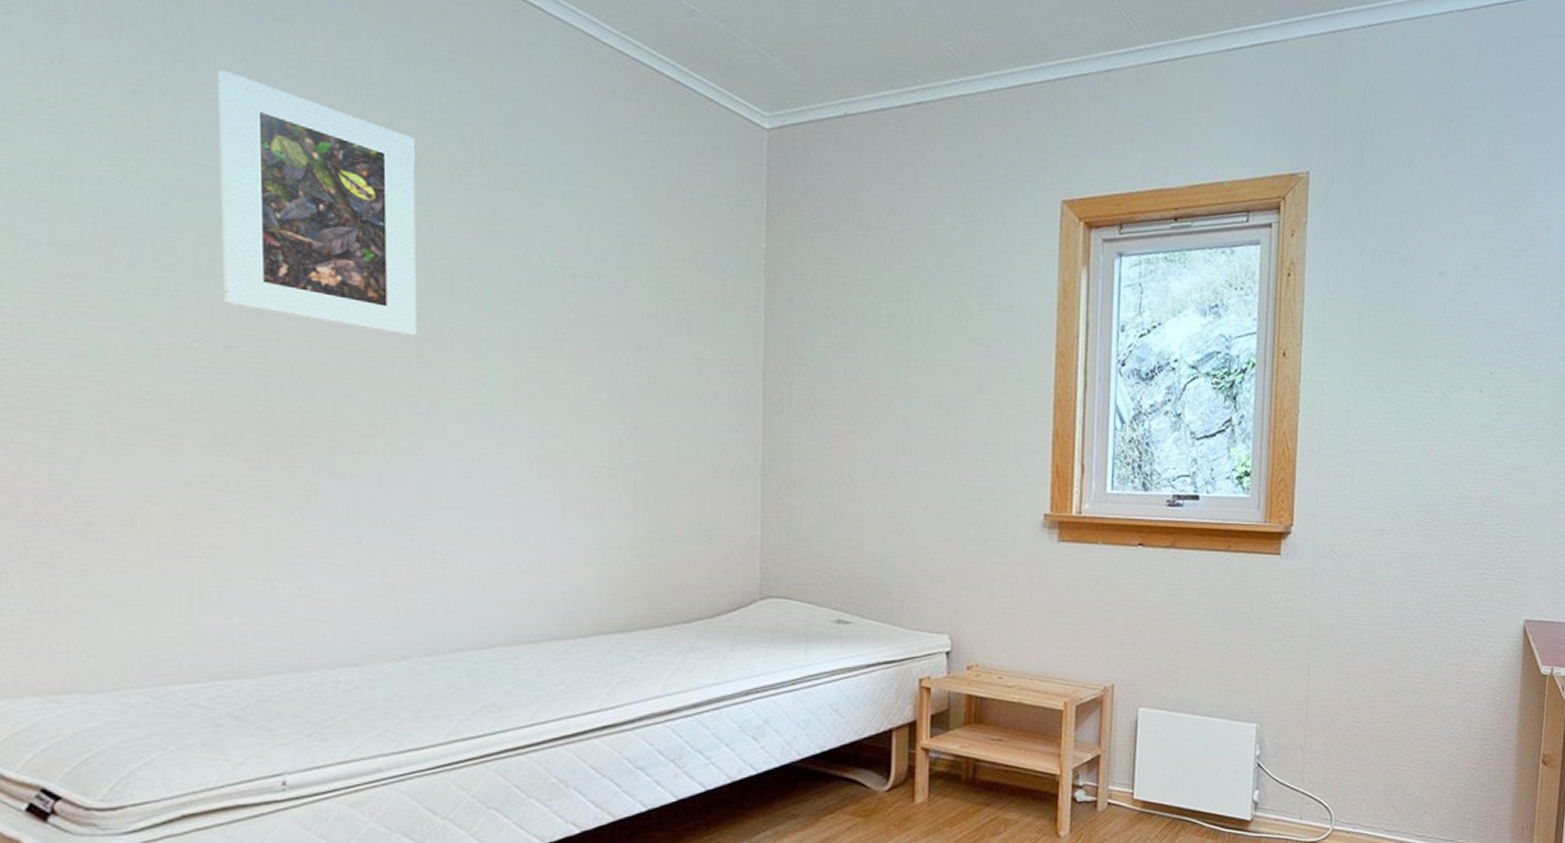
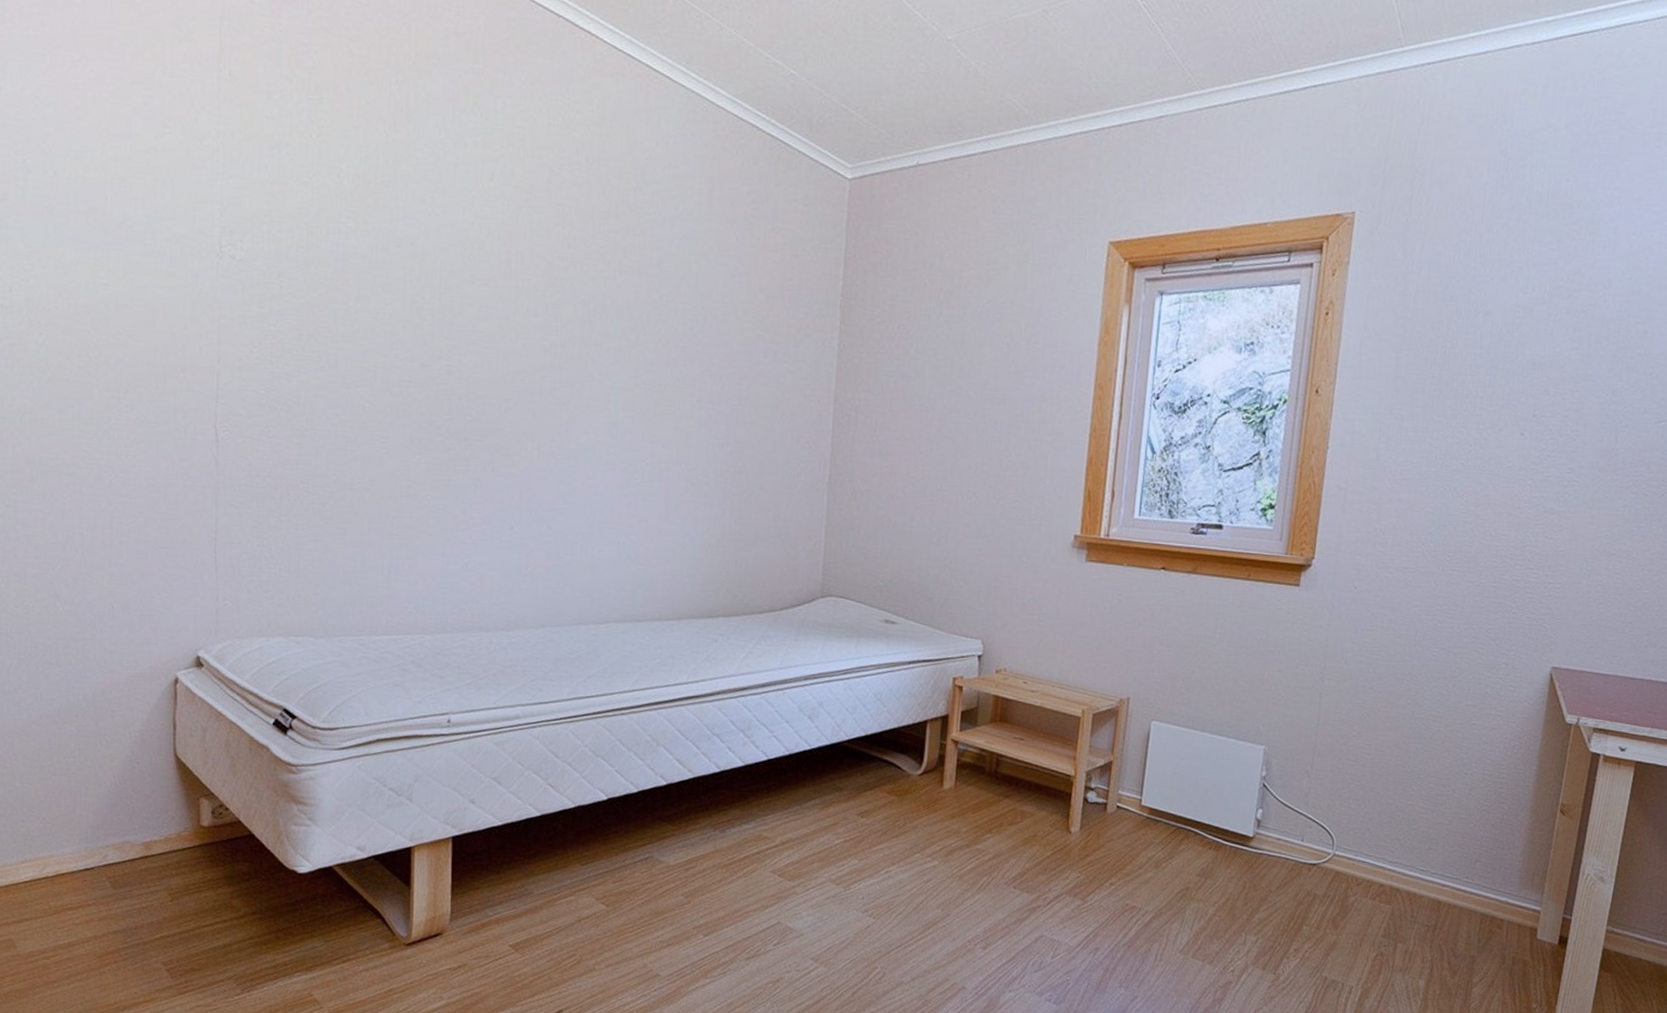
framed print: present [217,69,416,336] -> none [422,138,567,359]

